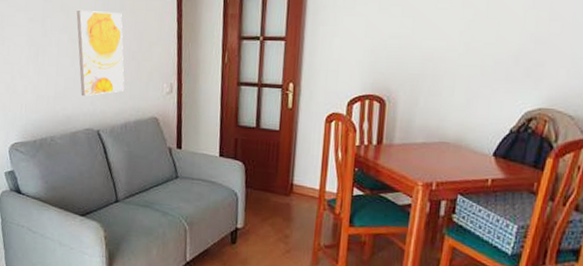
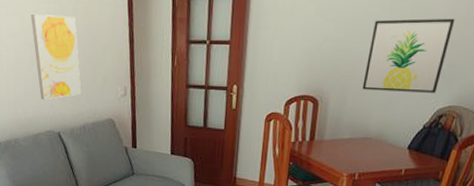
wall art: none [435,14,538,94] -> present [362,18,455,93]

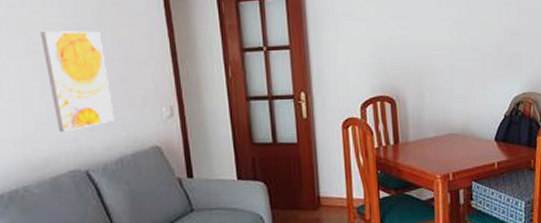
wall art: present [362,18,455,93] -> none [435,9,509,85]

